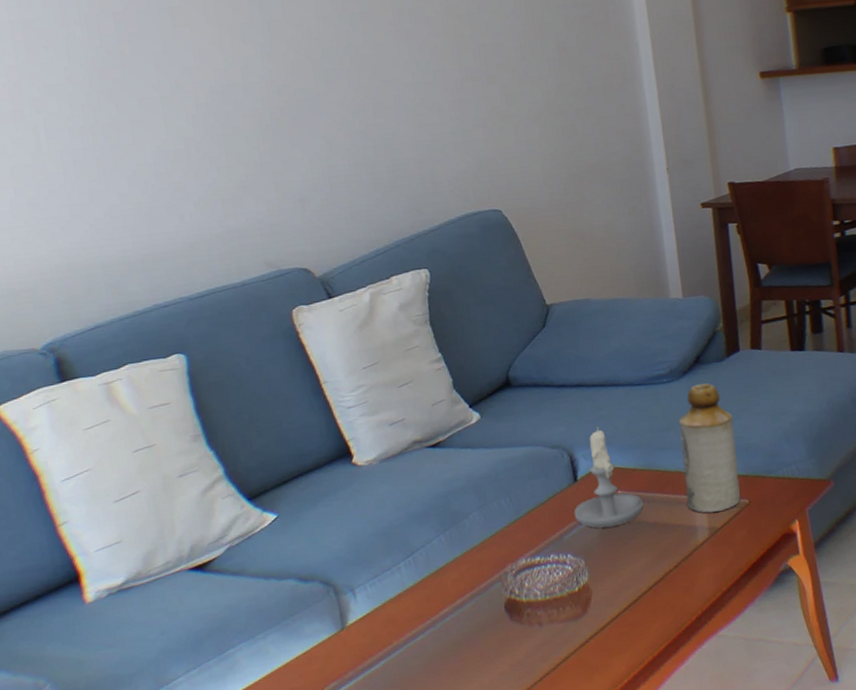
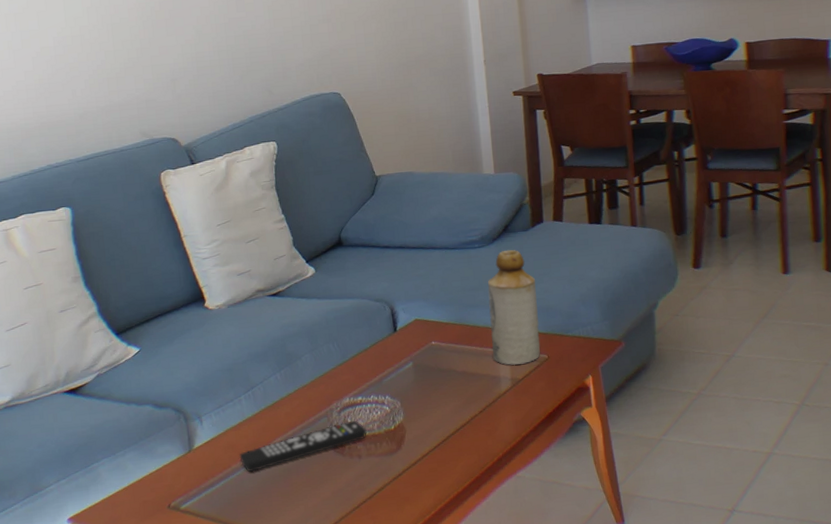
remote control: none [401,583,548,648] -> present [239,420,367,472]
candle: present [573,426,643,528] -> none [392,283,454,374]

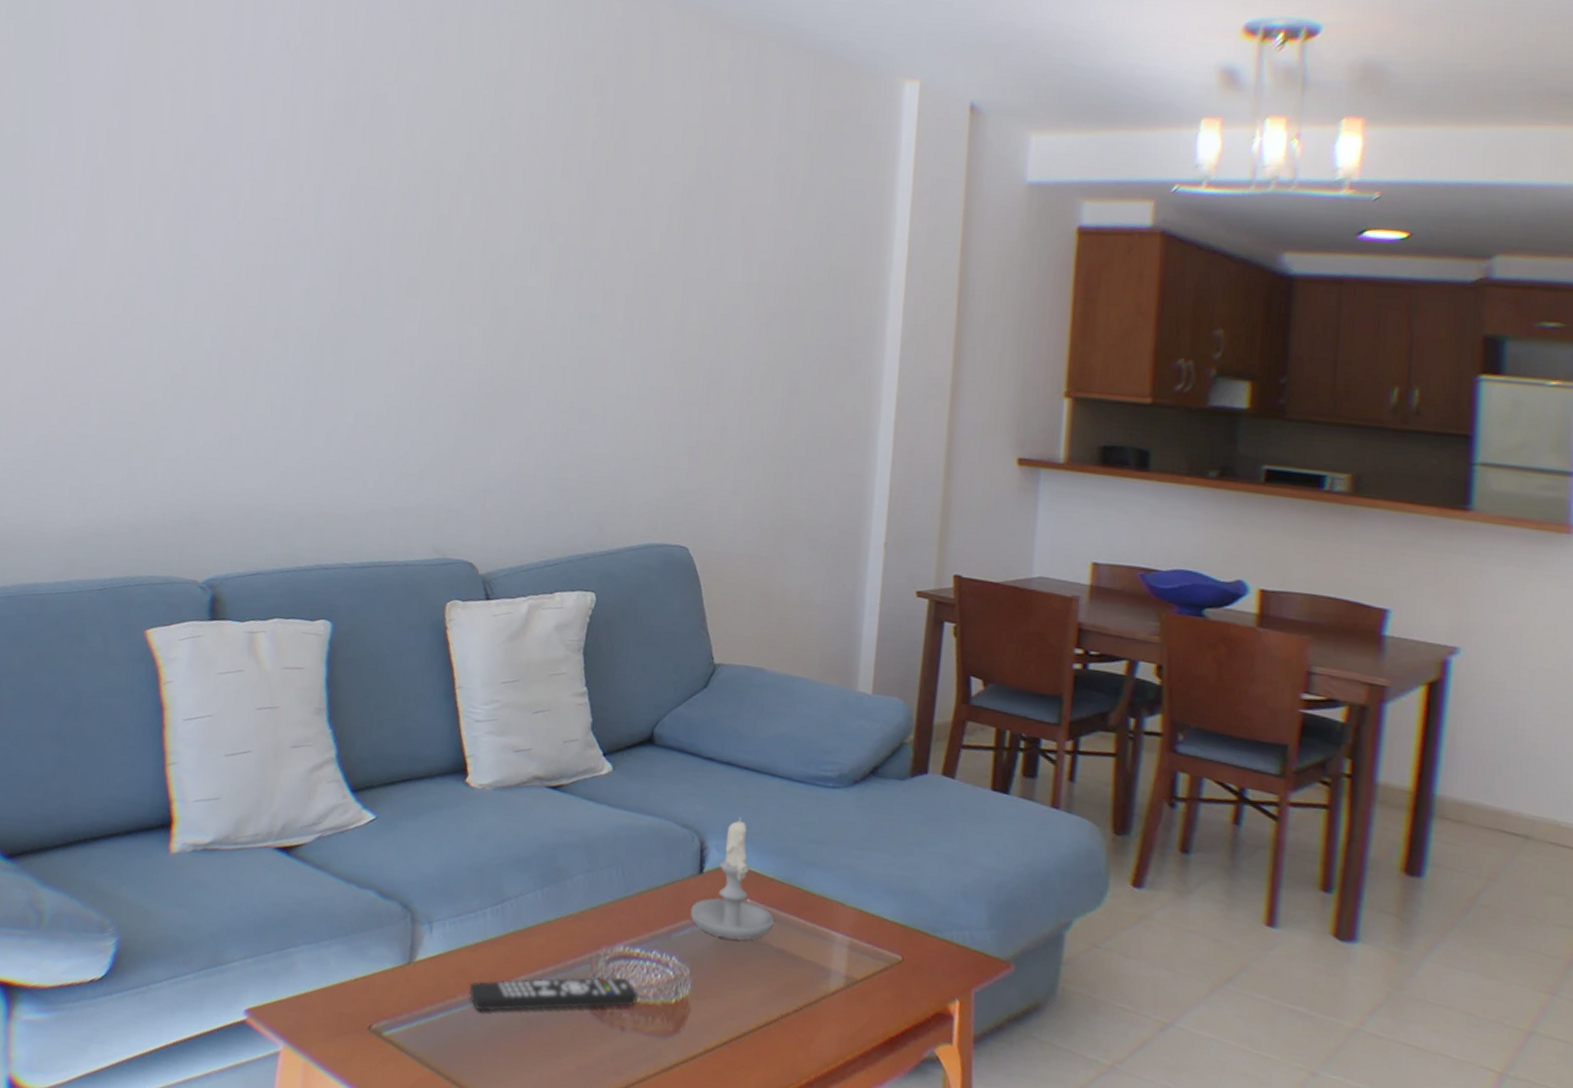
candle: none [392,283,454,374] -> present [690,816,774,940]
bottle: present [487,249,541,366] -> none [826,799,904,961]

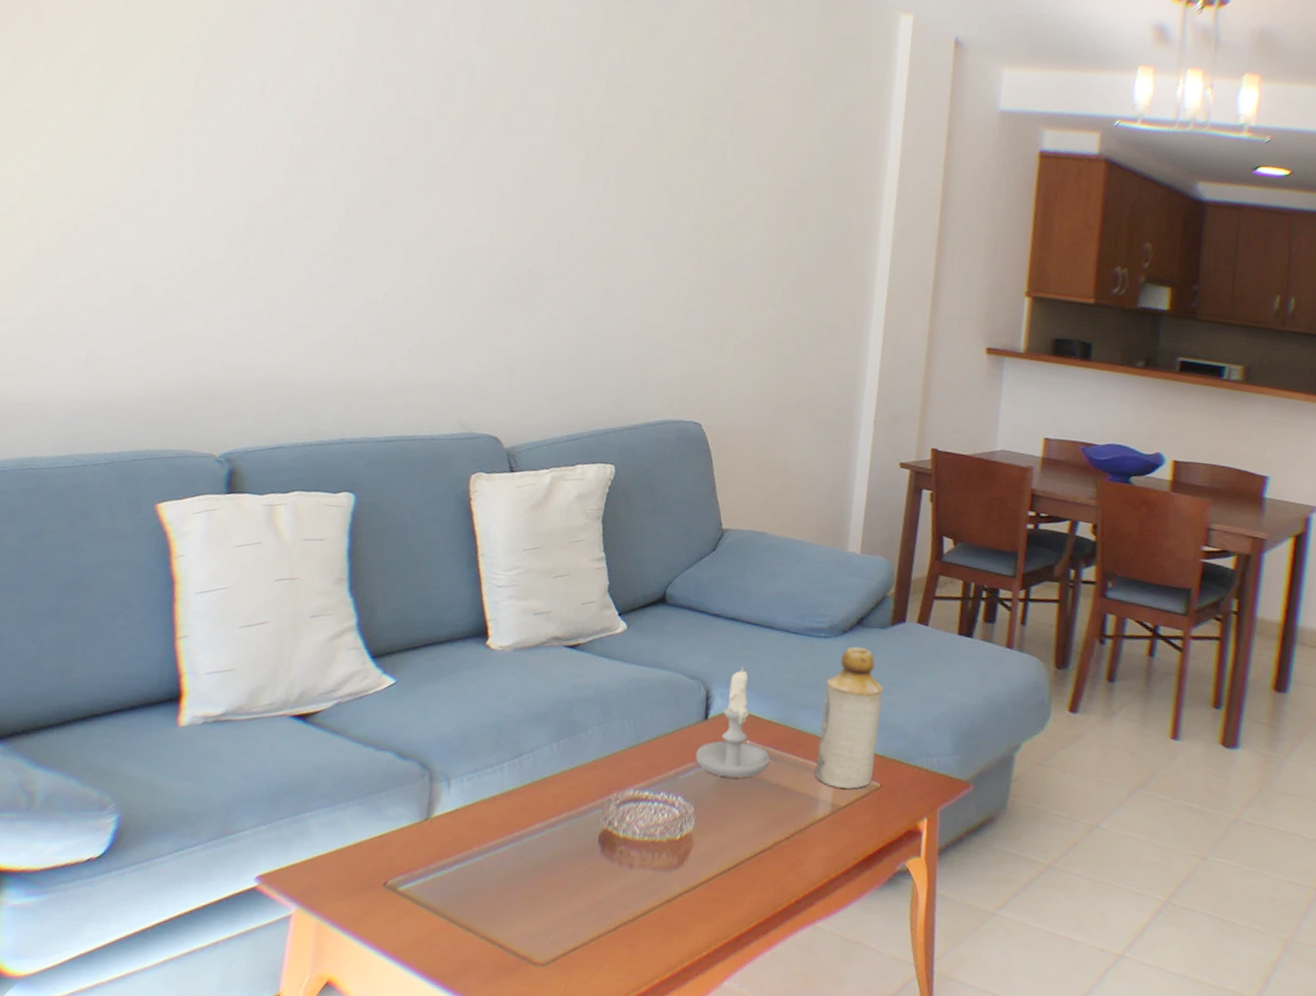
remote control: present [468,977,639,1011] -> none [484,819,647,860]
bottle: none [826,799,904,961] -> present [815,646,884,789]

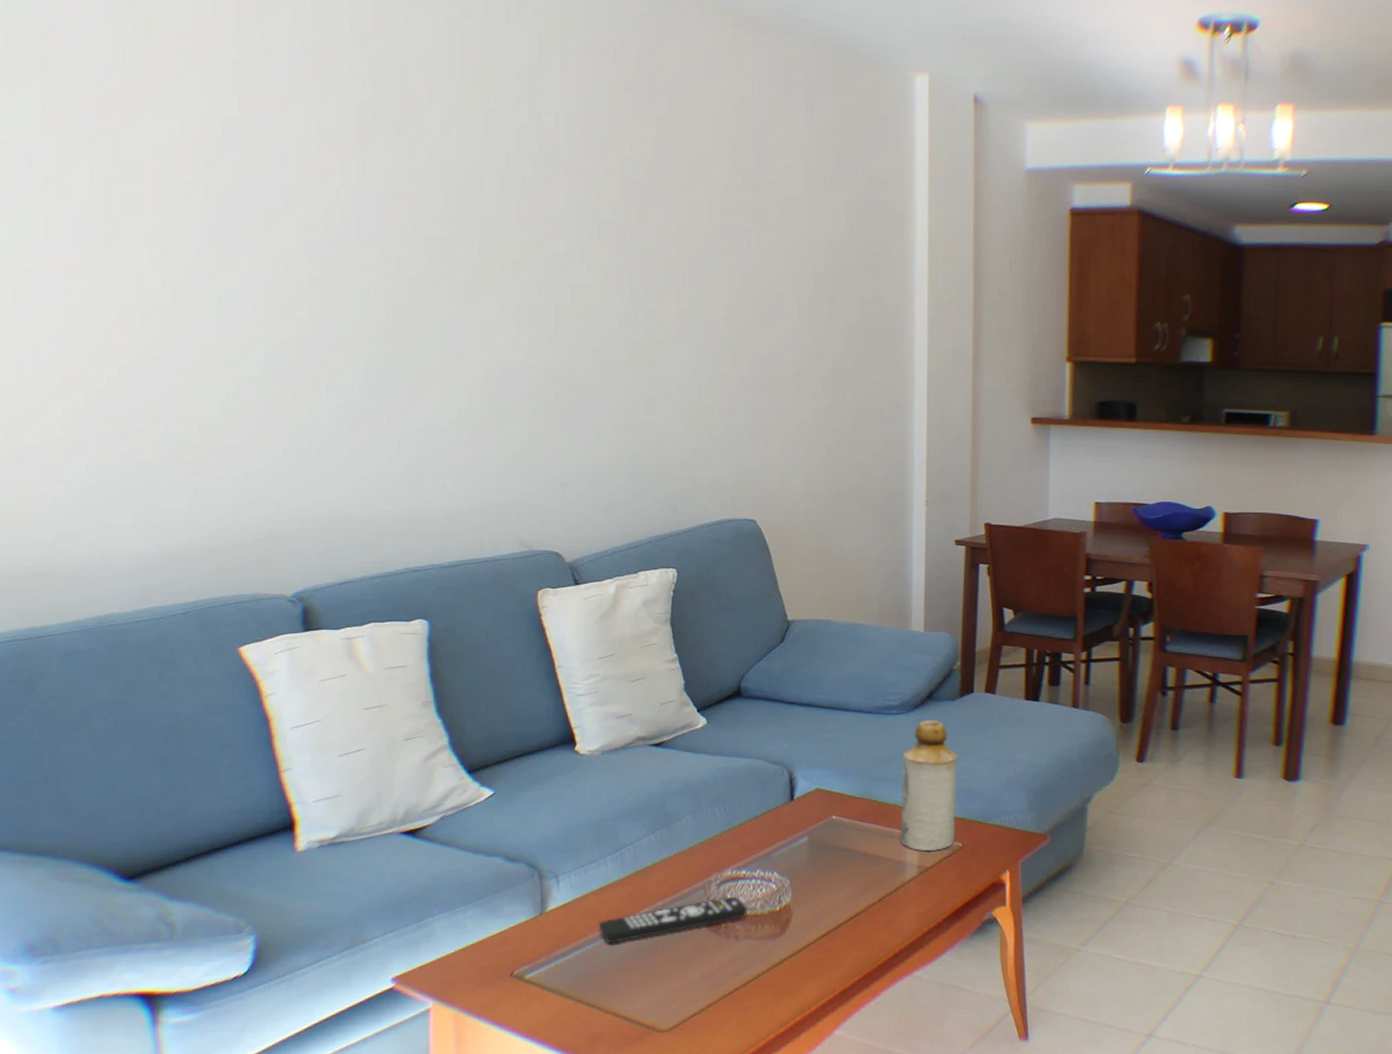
remote control: none [484,819,647,860] -> present [598,896,748,943]
candle: present [695,666,770,778] -> none [786,748,856,851]

